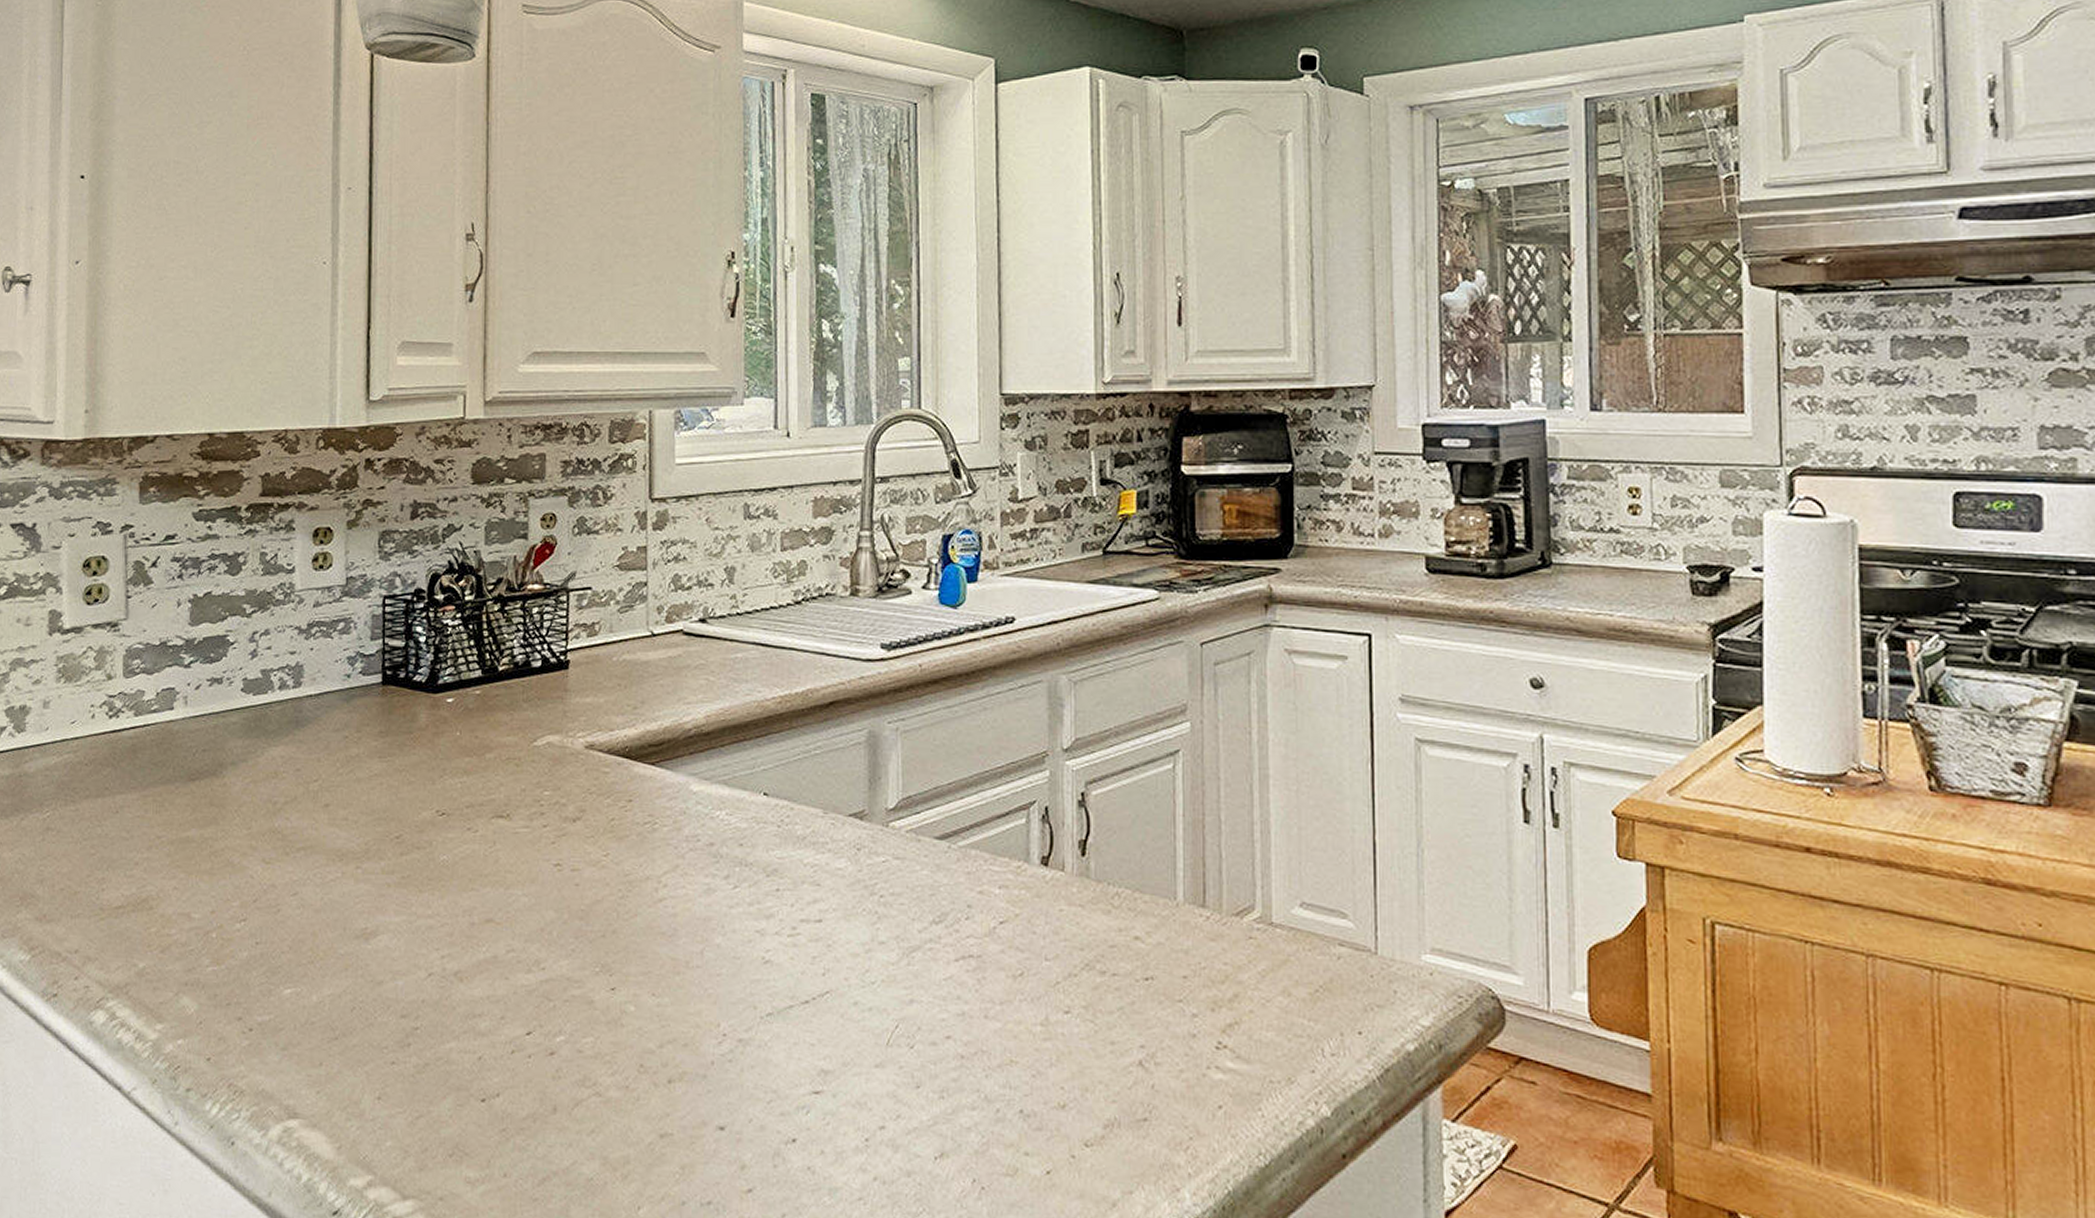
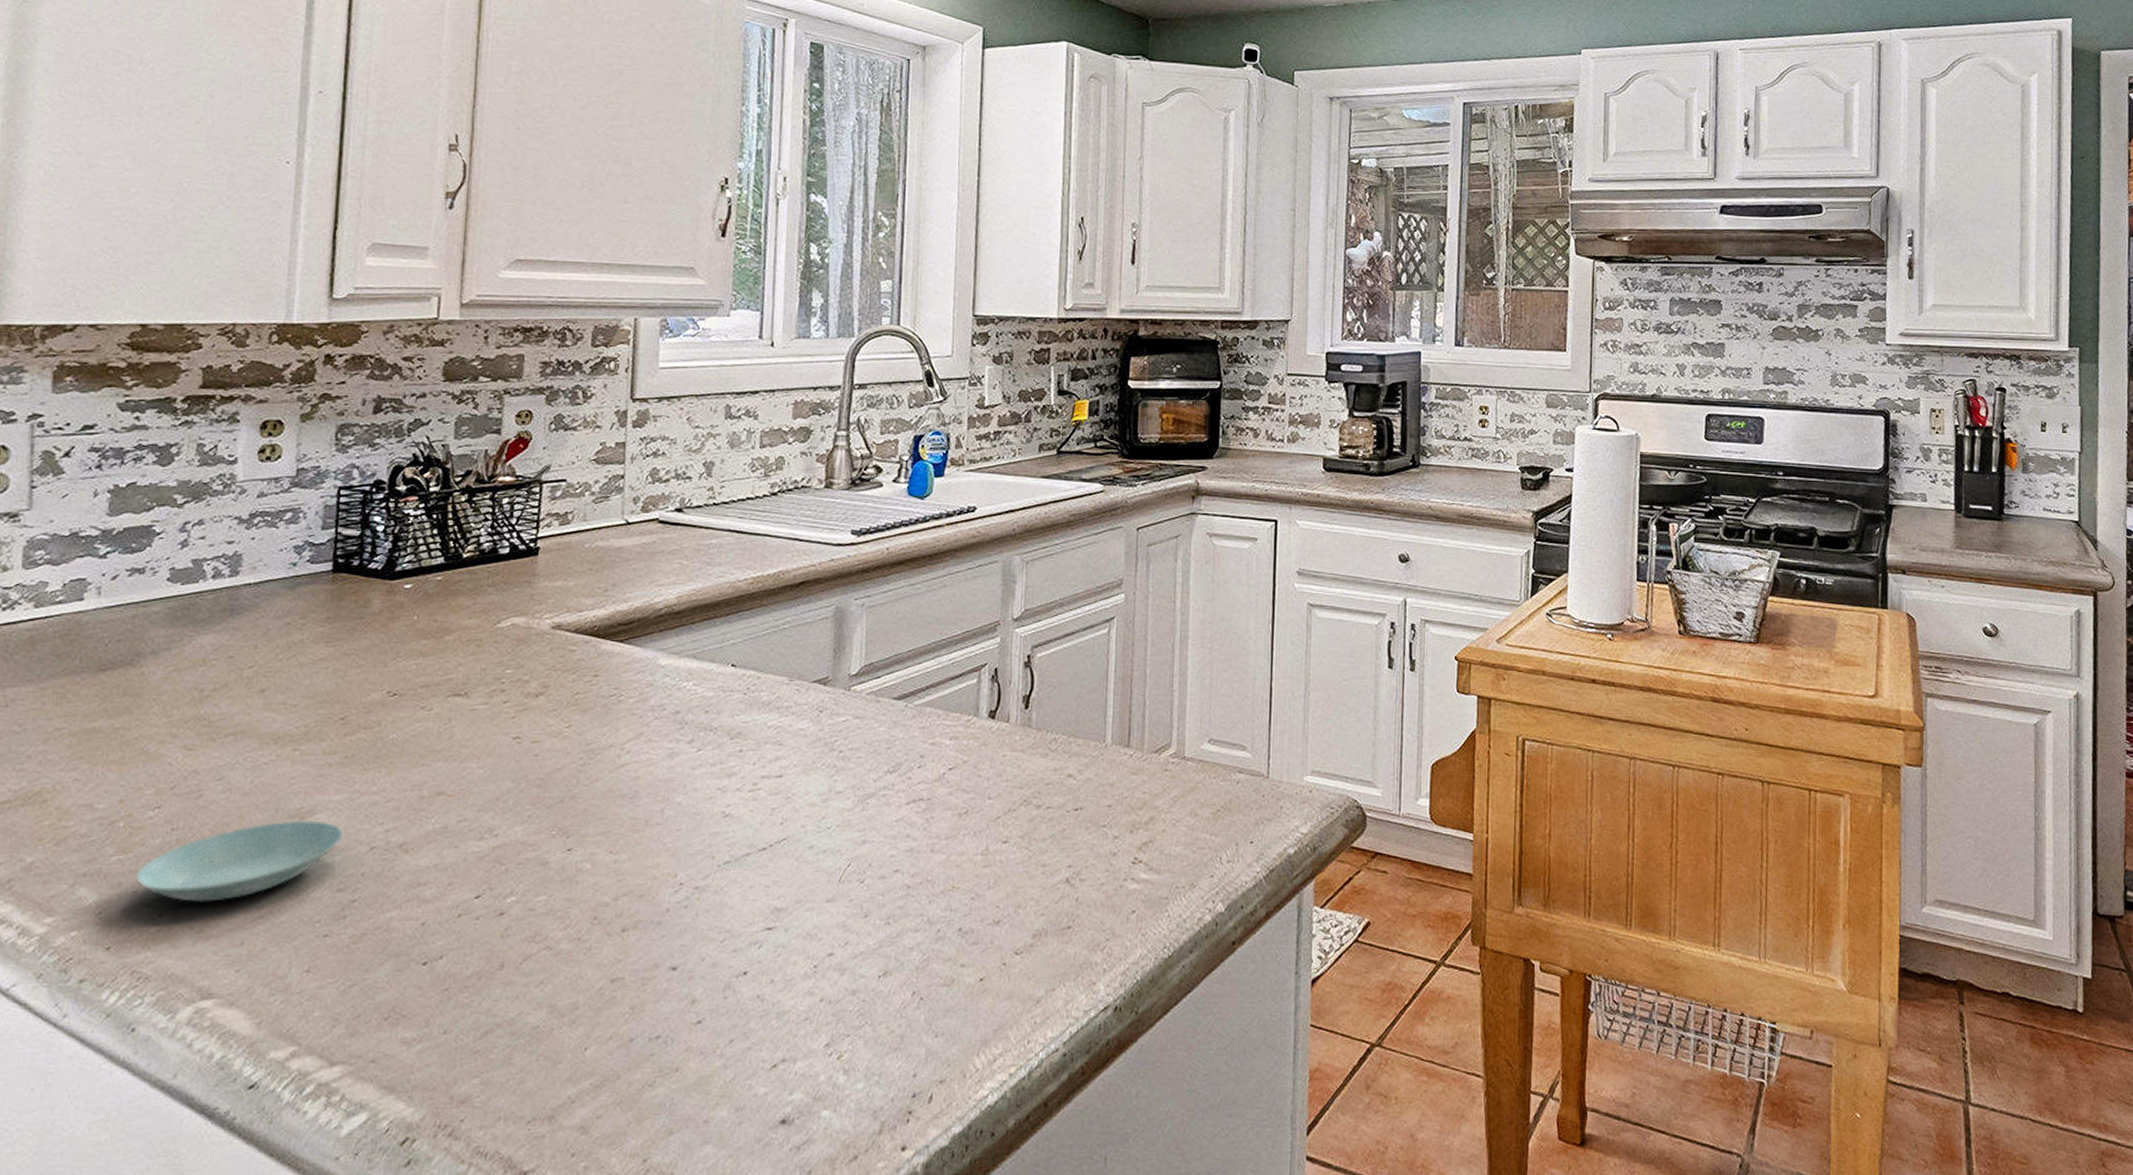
saucer: none [229,941,404,1020] -> present [136,820,344,903]

